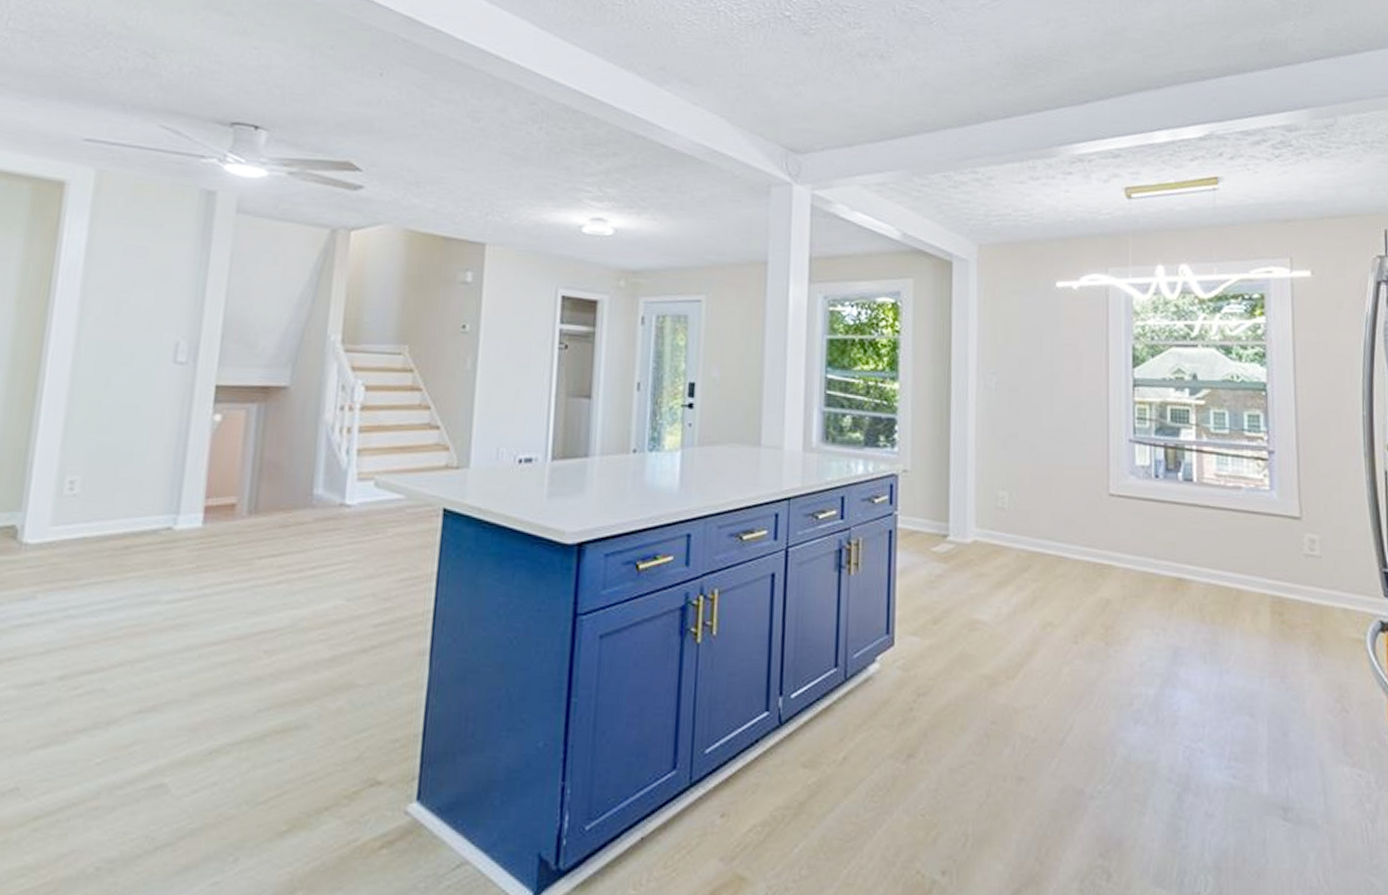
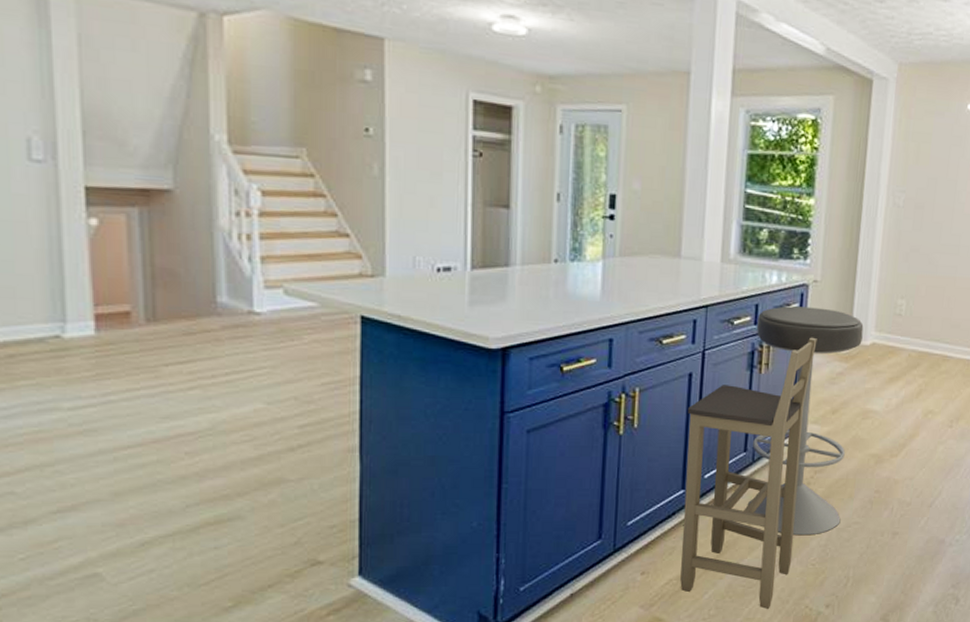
bar stool: none [765,533,911,872] -> present [680,337,817,609]
bar stool: none [842,498,962,775] -> present [748,306,864,535]

